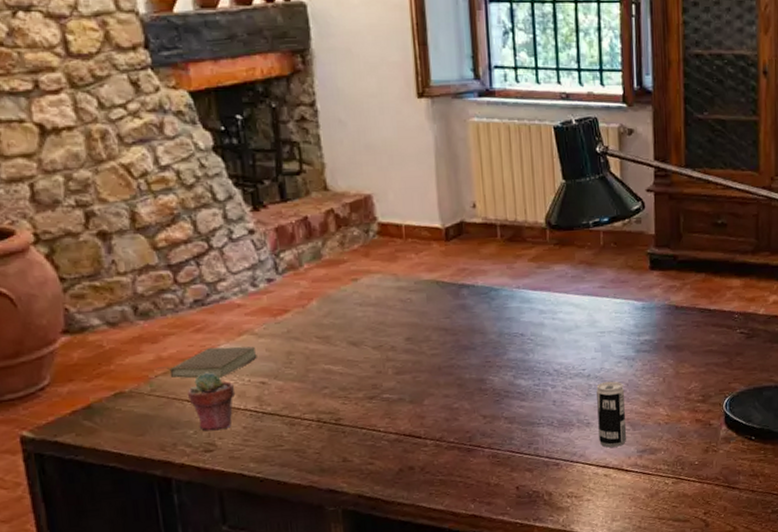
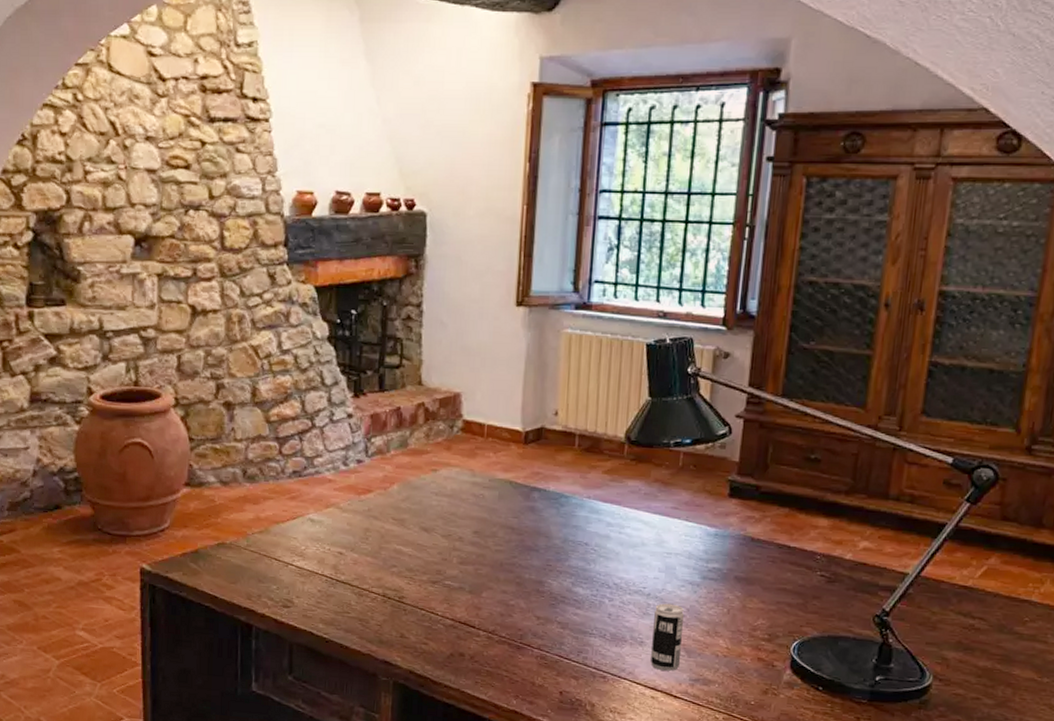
book: present [155,346,257,379] -> none [253,515,339,543]
potted succulent: present [187,372,236,431] -> none [275,536,316,590]

